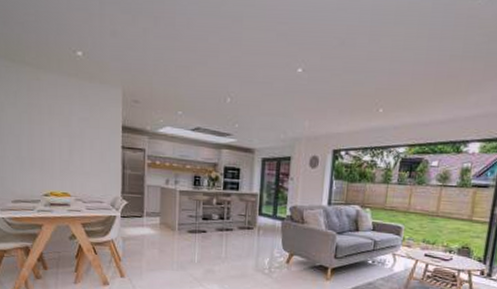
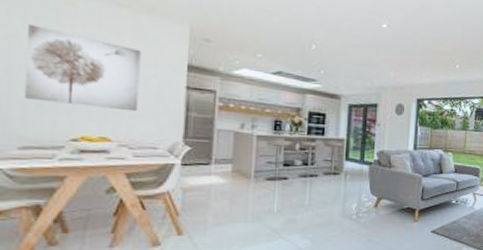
wall art: none [10,99,87,170] -> present [23,24,141,112]

